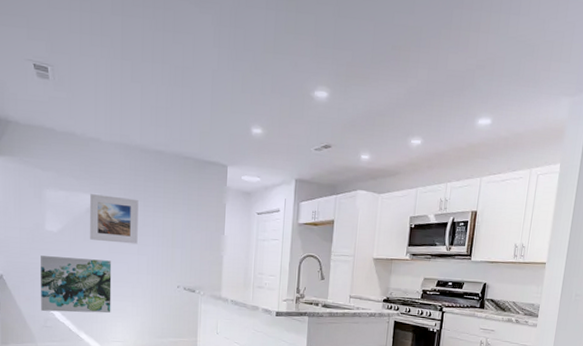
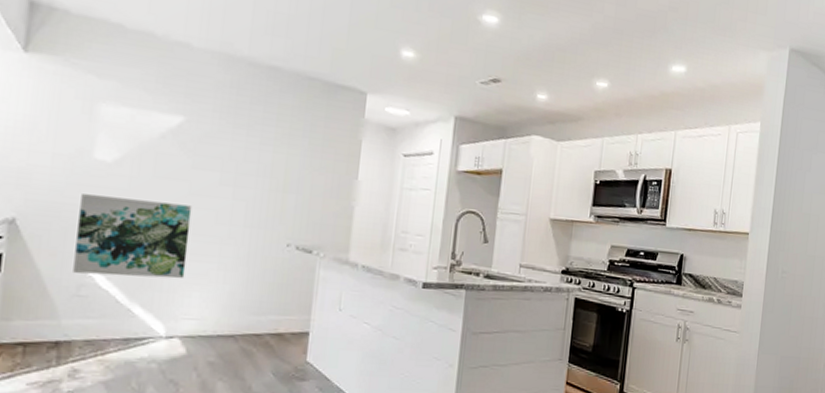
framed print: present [90,194,138,244] -> none [162,114,240,186]

